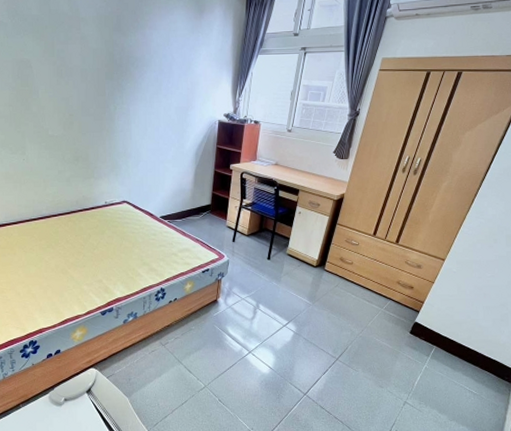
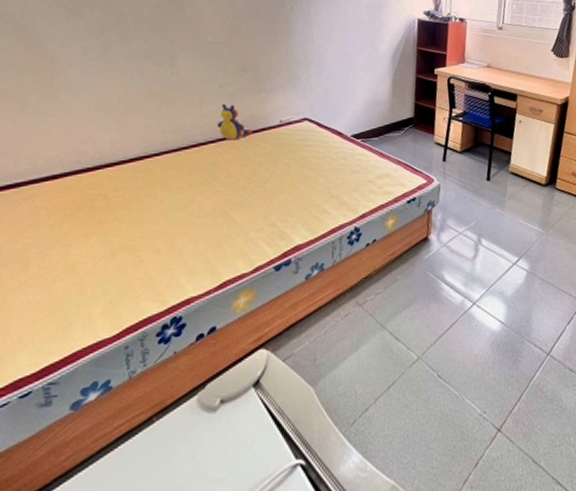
stuffed animal: none [58,187,84,215] -> present [218,104,252,141]

